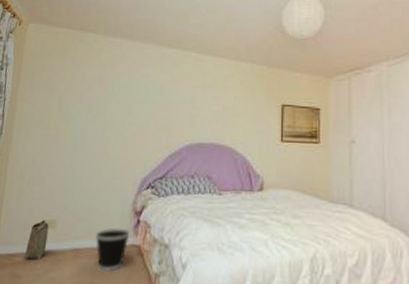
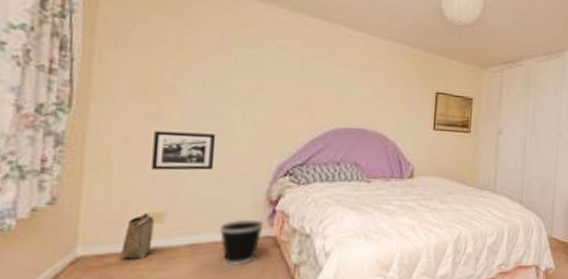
picture frame: none [49,151,96,184] -> present [152,130,216,171]

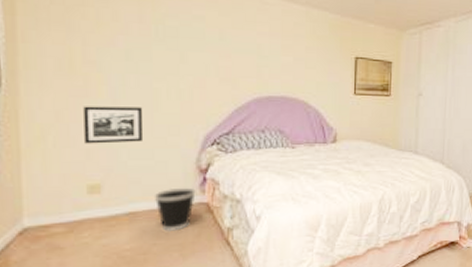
basket: present [119,214,154,260] -> none [63,186,93,229]

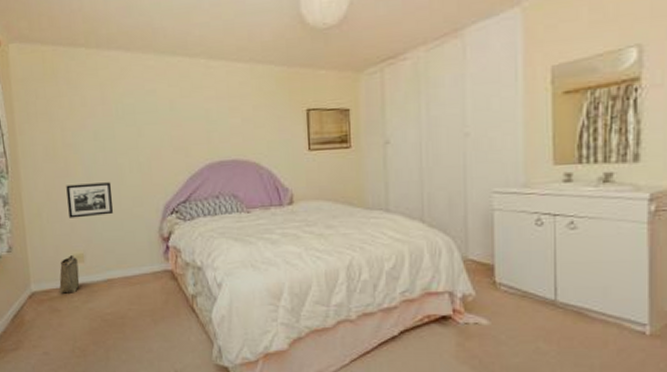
basket: none [63,186,93,229] -> present [59,255,80,294]
wastebasket: present [154,187,196,233] -> none [126,255,161,299]

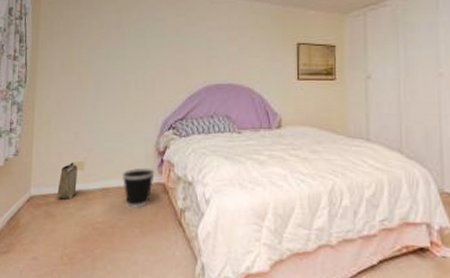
picture frame: present [66,182,114,218] -> none [75,97,117,128]
wastebasket: none [126,255,161,299] -> present [122,167,155,209]

